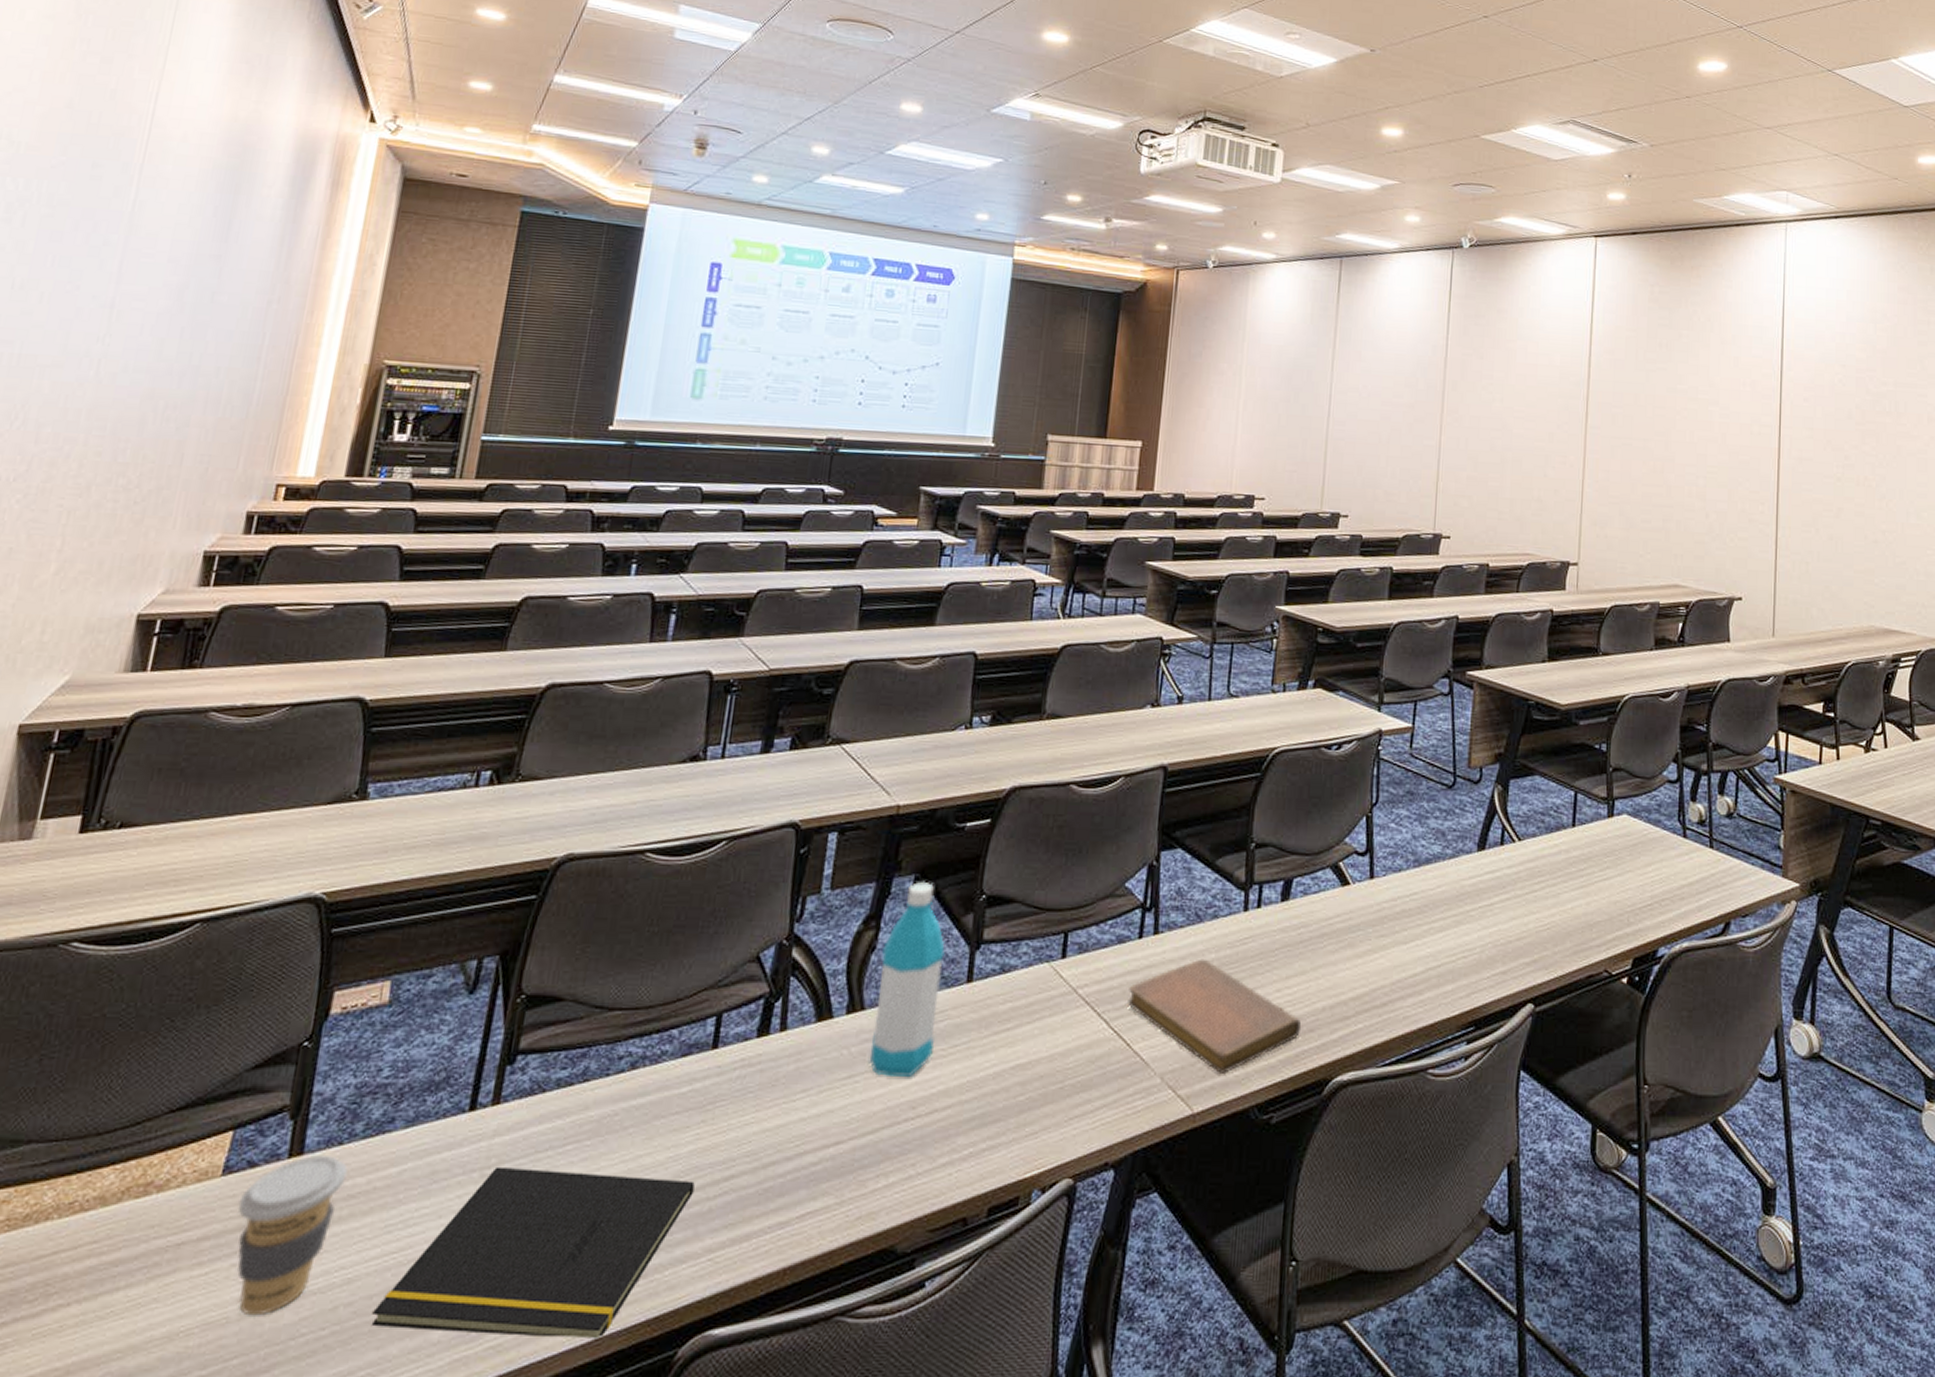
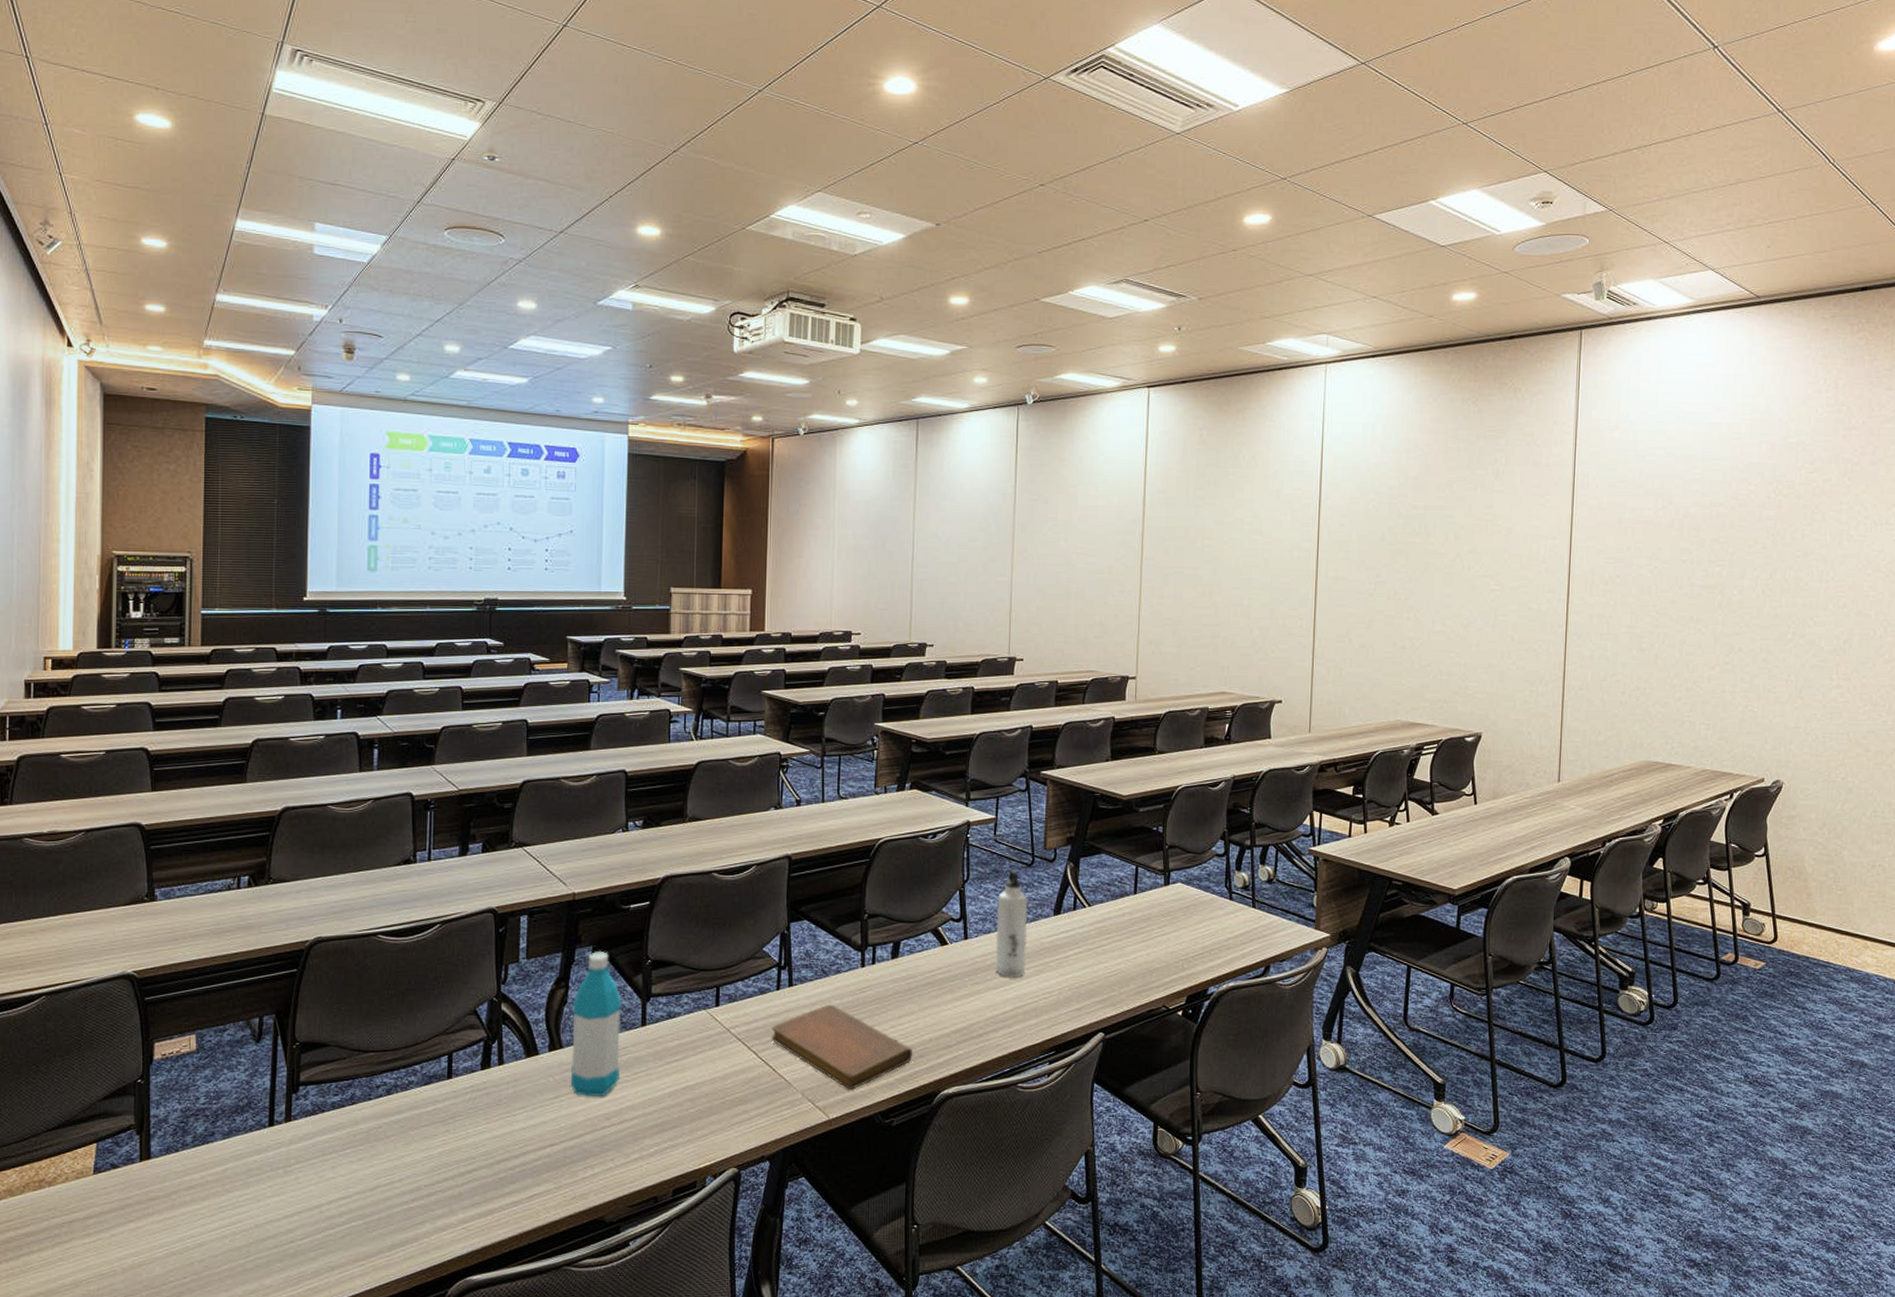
coffee cup: present [236,1156,348,1316] -> none [109,1159,185,1269]
notepad: present [372,1166,695,1338] -> none [219,1165,446,1282]
water bottle: none [1405,791,1447,930] -> present [995,869,1028,978]

